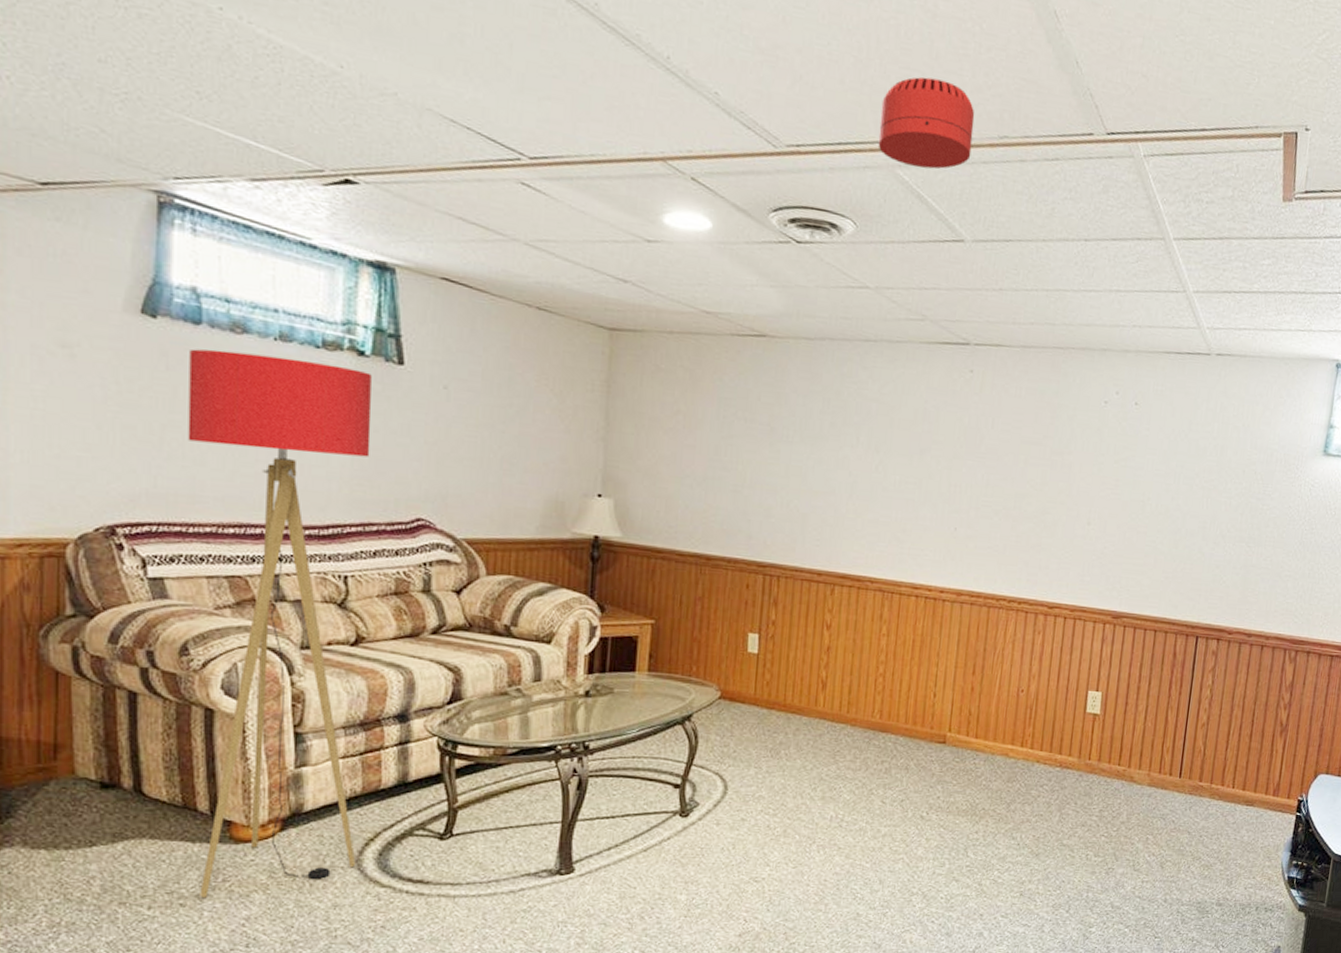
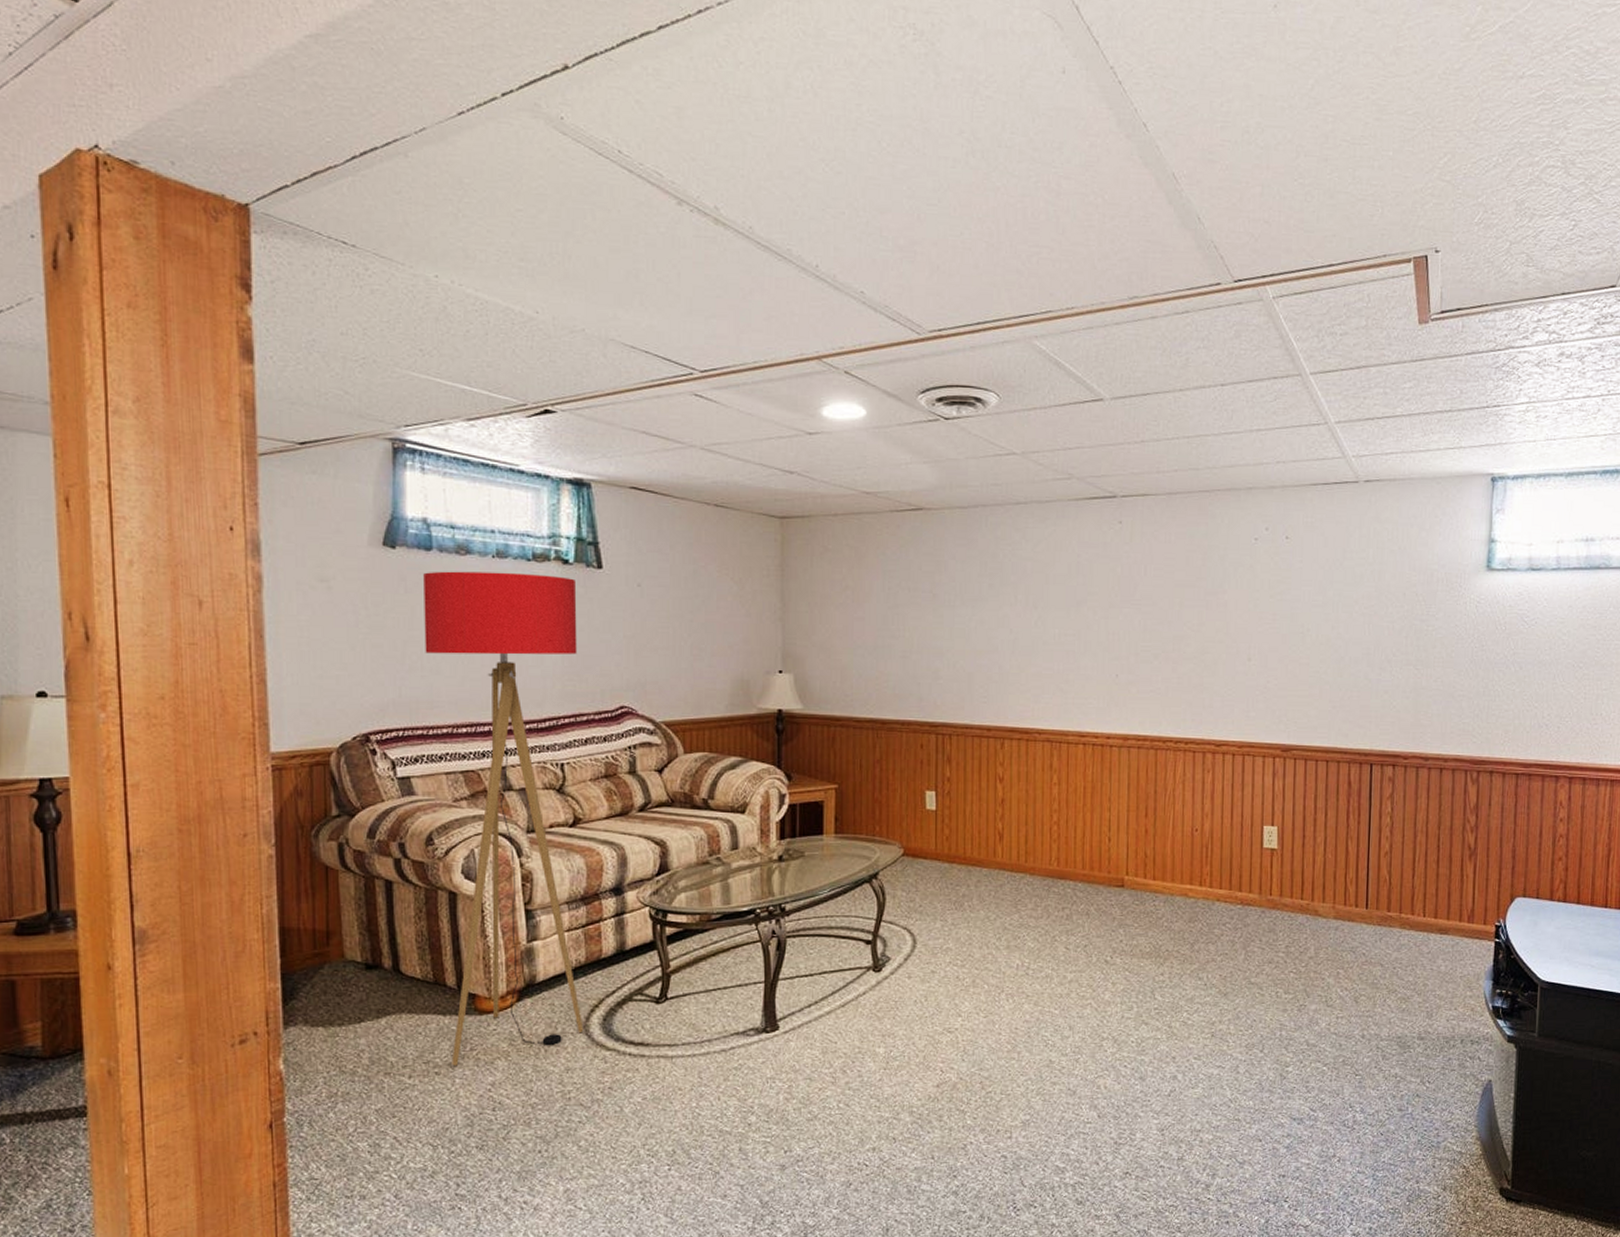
smoke detector: present [878,76,975,169] -> none [1014,252,1104,337]

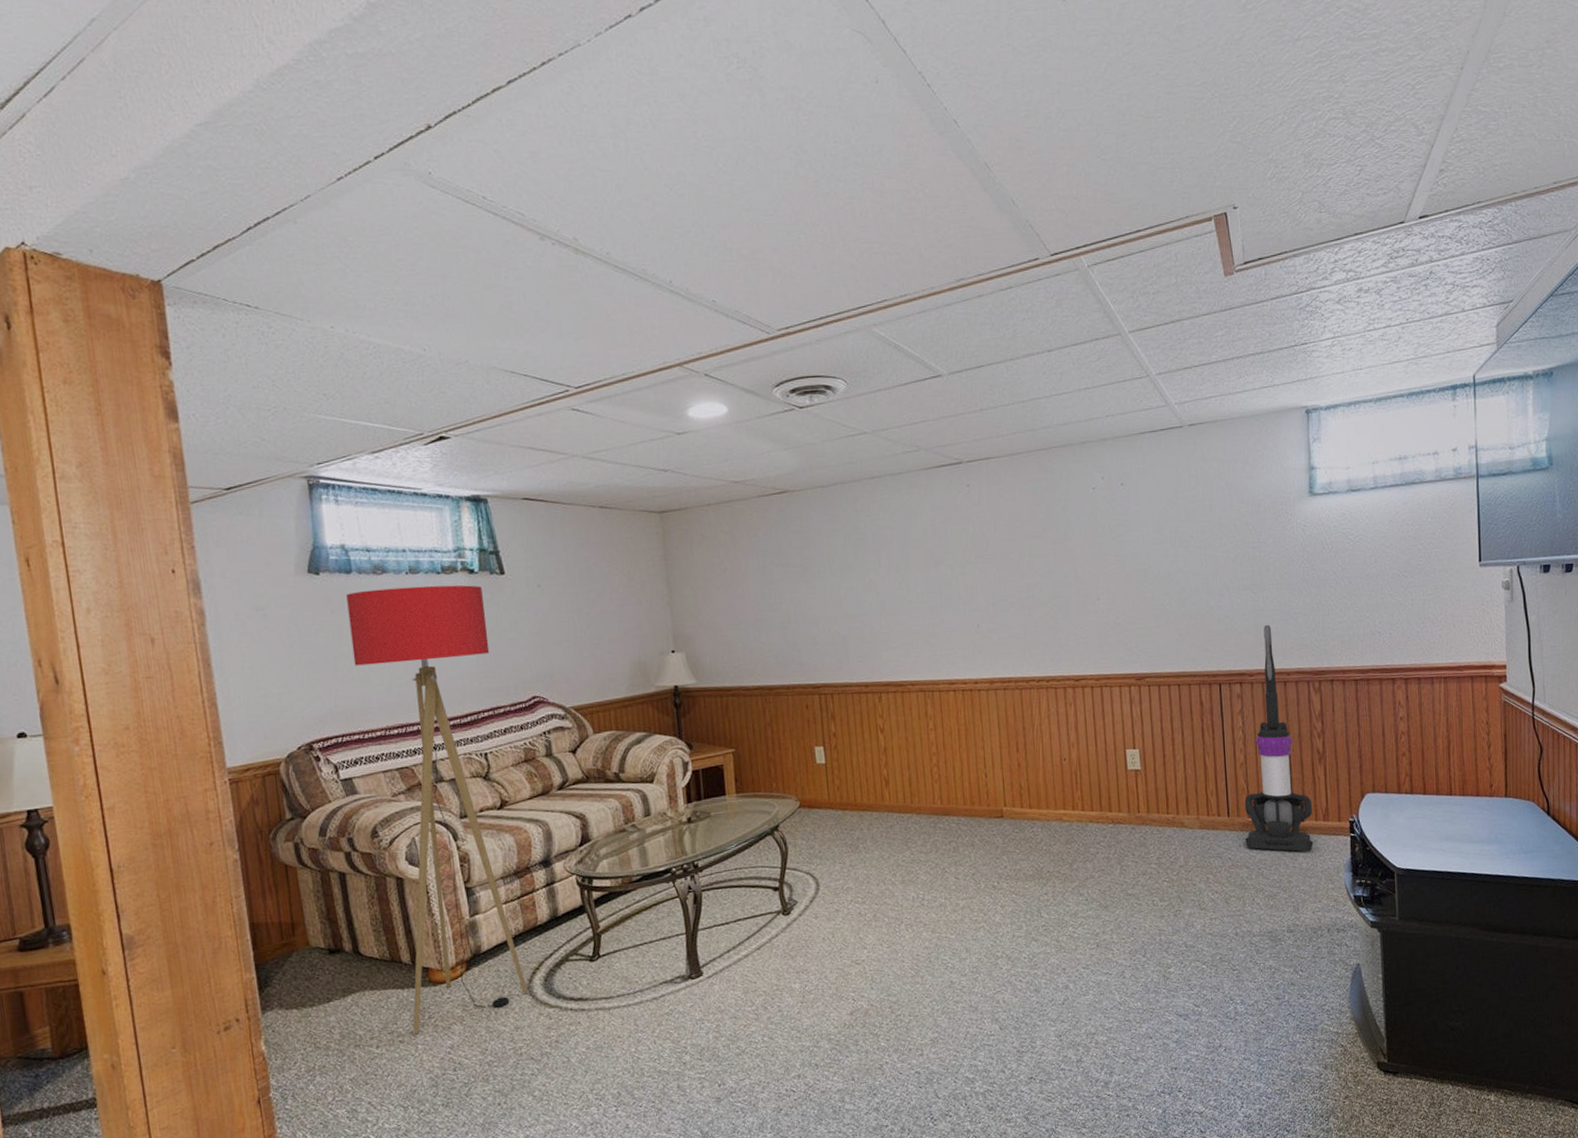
vacuum cleaner: none [1382,706,1458,954] -> present [1244,625,1314,852]

